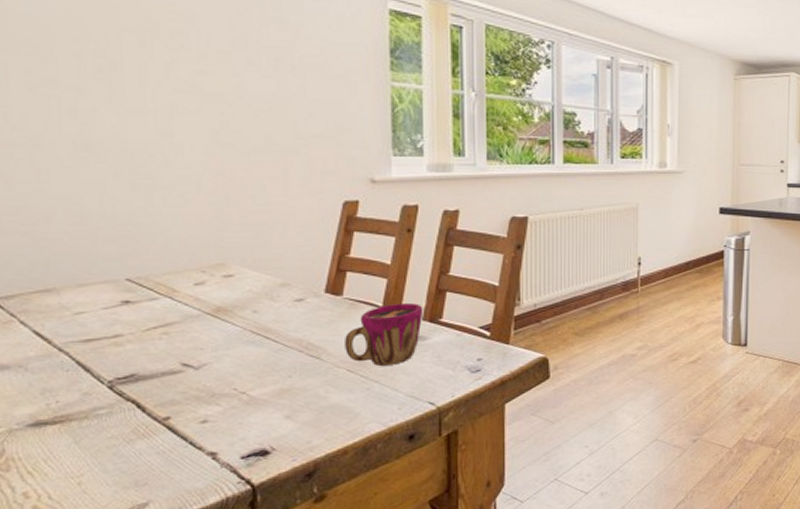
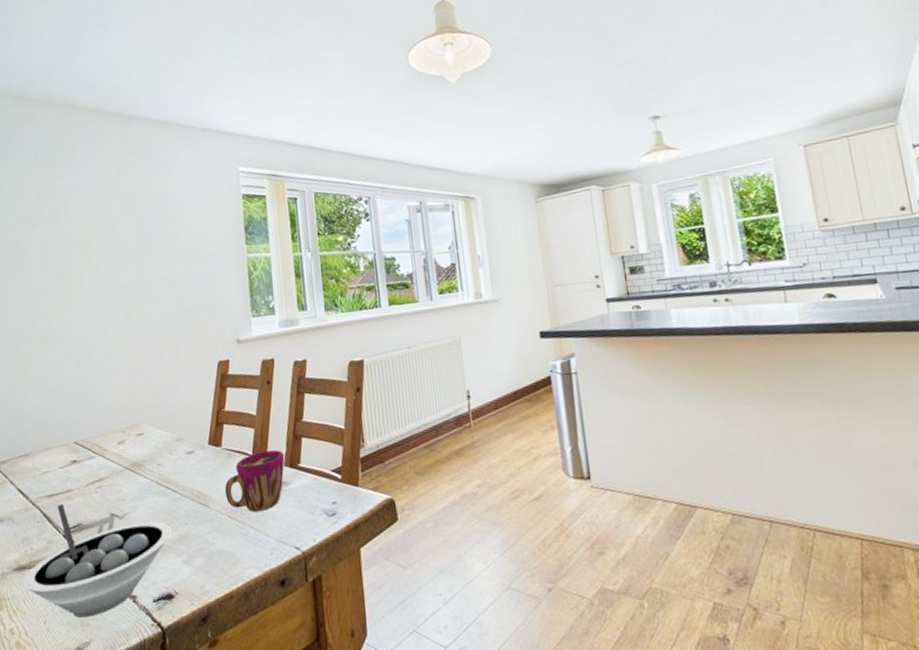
bowl: none [43,351,269,478] -> present [23,504,172,618]

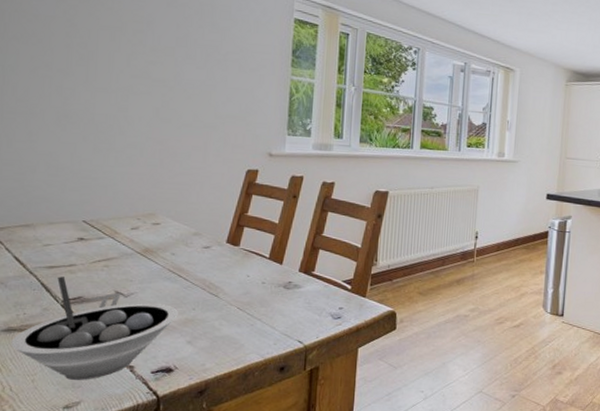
cup: present [225,450,285,513] -> none [237,256,301,308]

